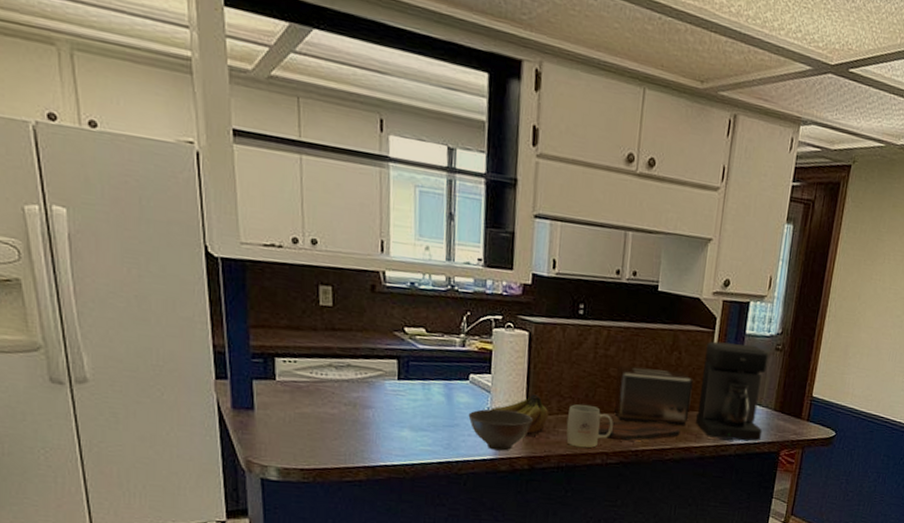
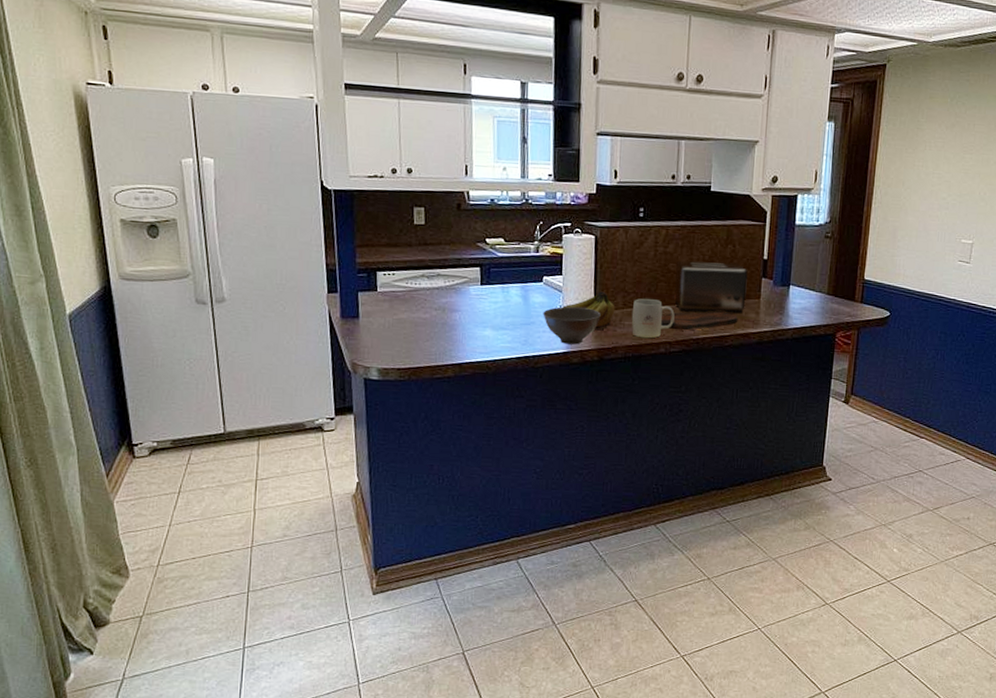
coffee maker: present [695,341,769,442] -> none [751,233,819,325]

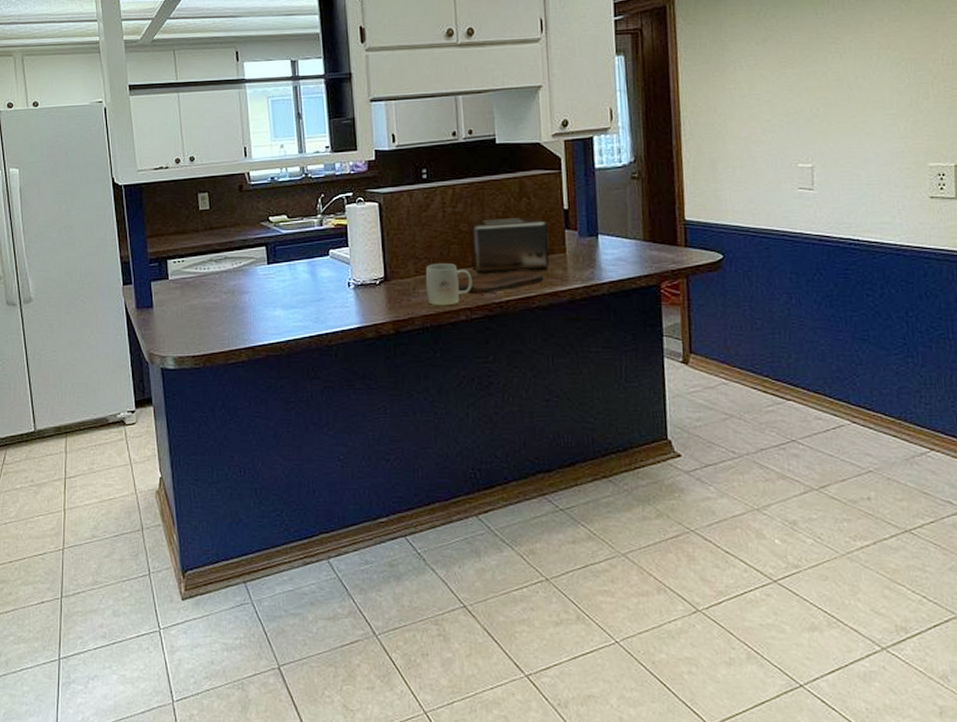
bowl: present [543,306,601,345] -> none [332,279,393,319]
fruit: present [563,291,615,331] -> none [352,260,407,302]

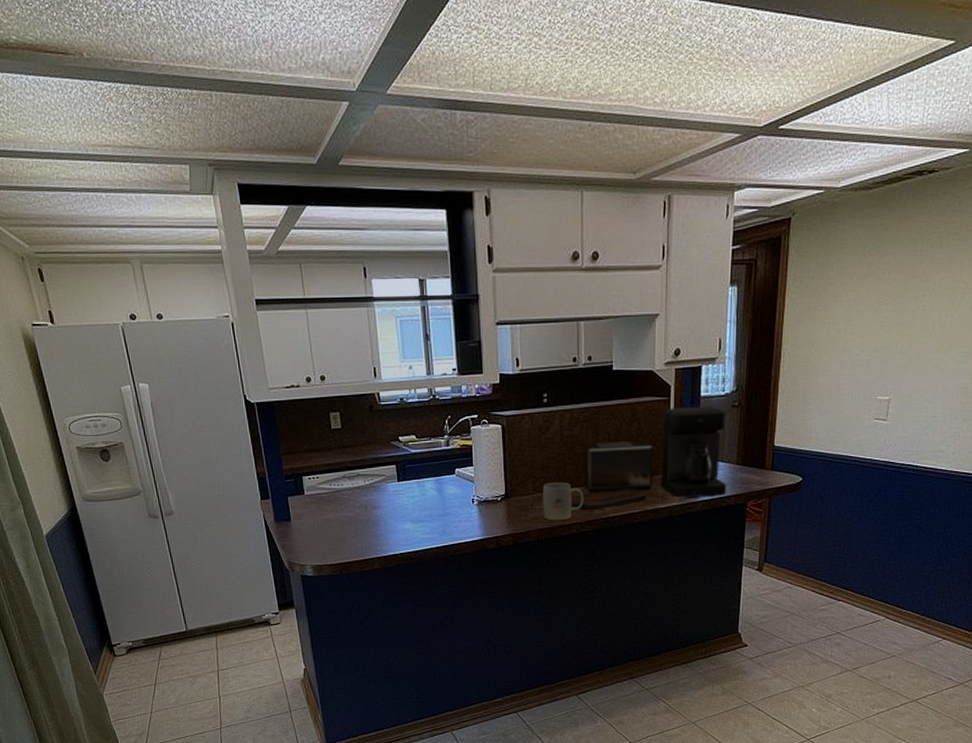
coffee maker: none [556,178,636,279] -> present [660,406,727,497]

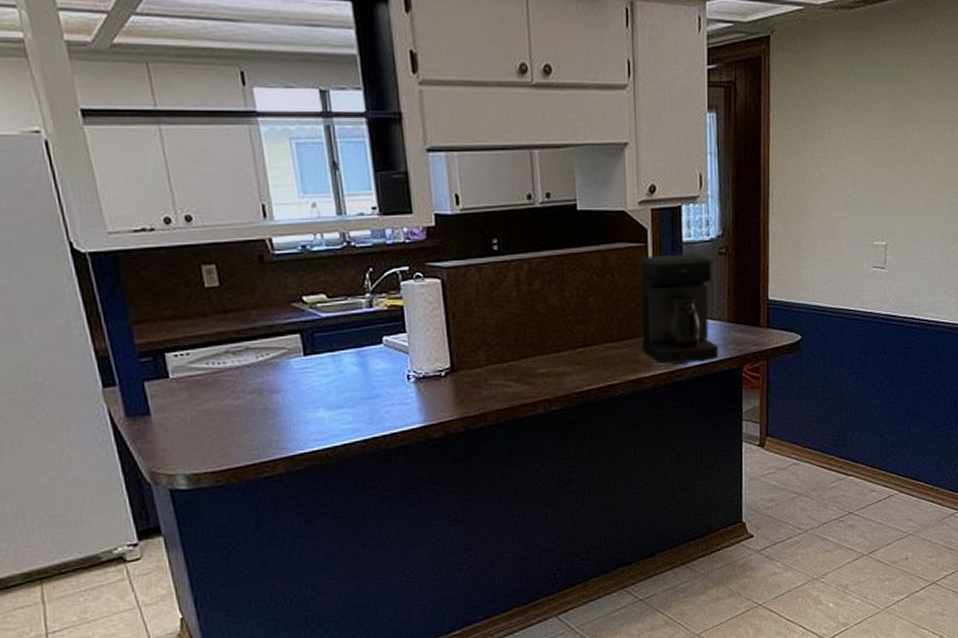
mug: present [542,482,584,521] -> none [498,349,551,399]
cutting board: present [571,489,647,511] -> none [535,355,627,385]
toaster: present [582,440,654,494] -> none [544,295,634,363]

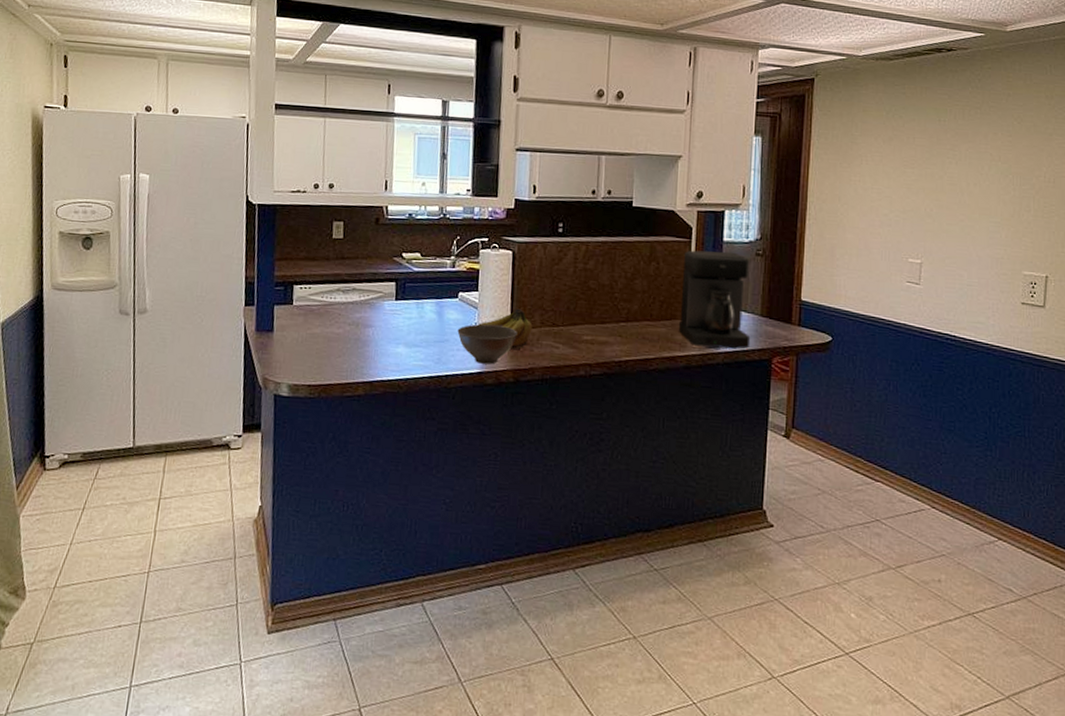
bowl: none [388,369,461,417] -> present [457,324,517,365]
fruit: none [412,347,478,396] -> present [478,308,533,350]

